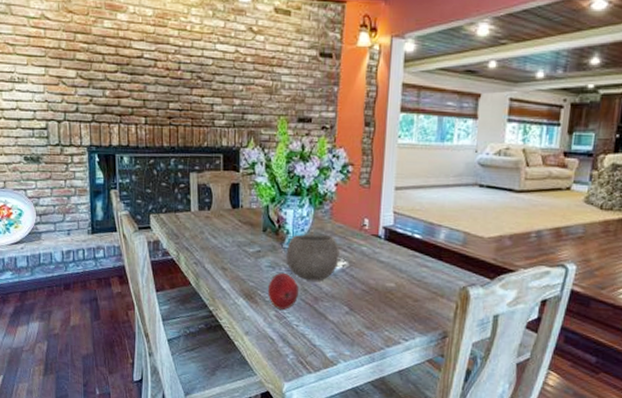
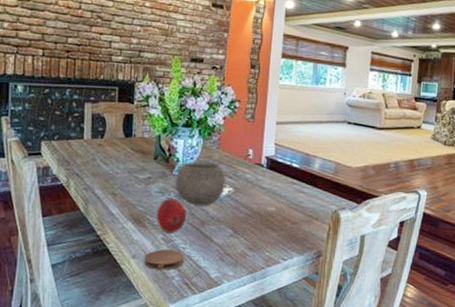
coaster: none [257,326,298,348] -> present [144,249,184,270]

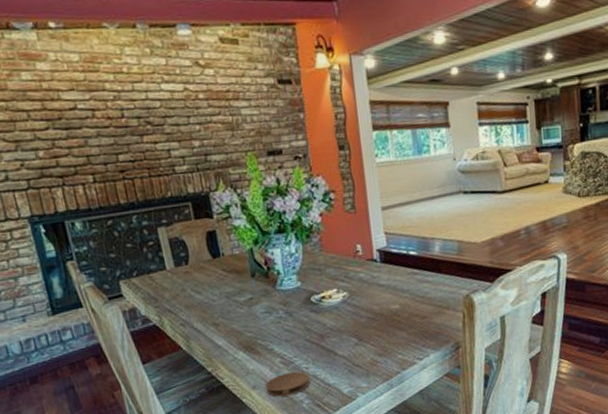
fruit: present [157,198,187,233] -> none [268,315,303,355]
bowl: present [175,162,226,206] -> none [280,268,339,319]

